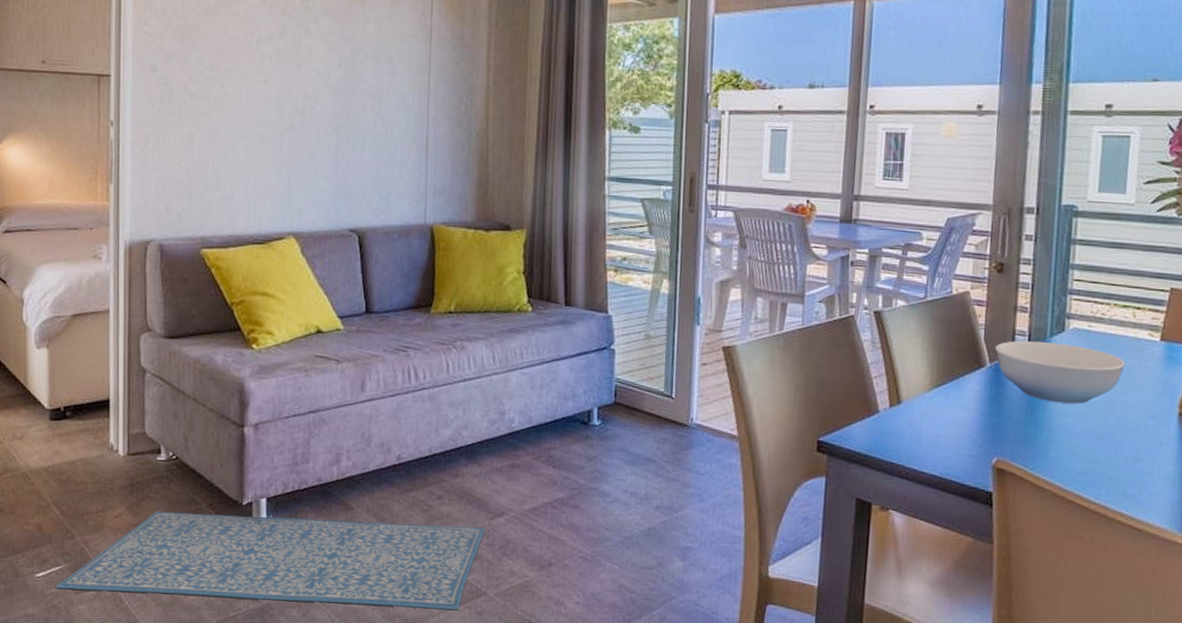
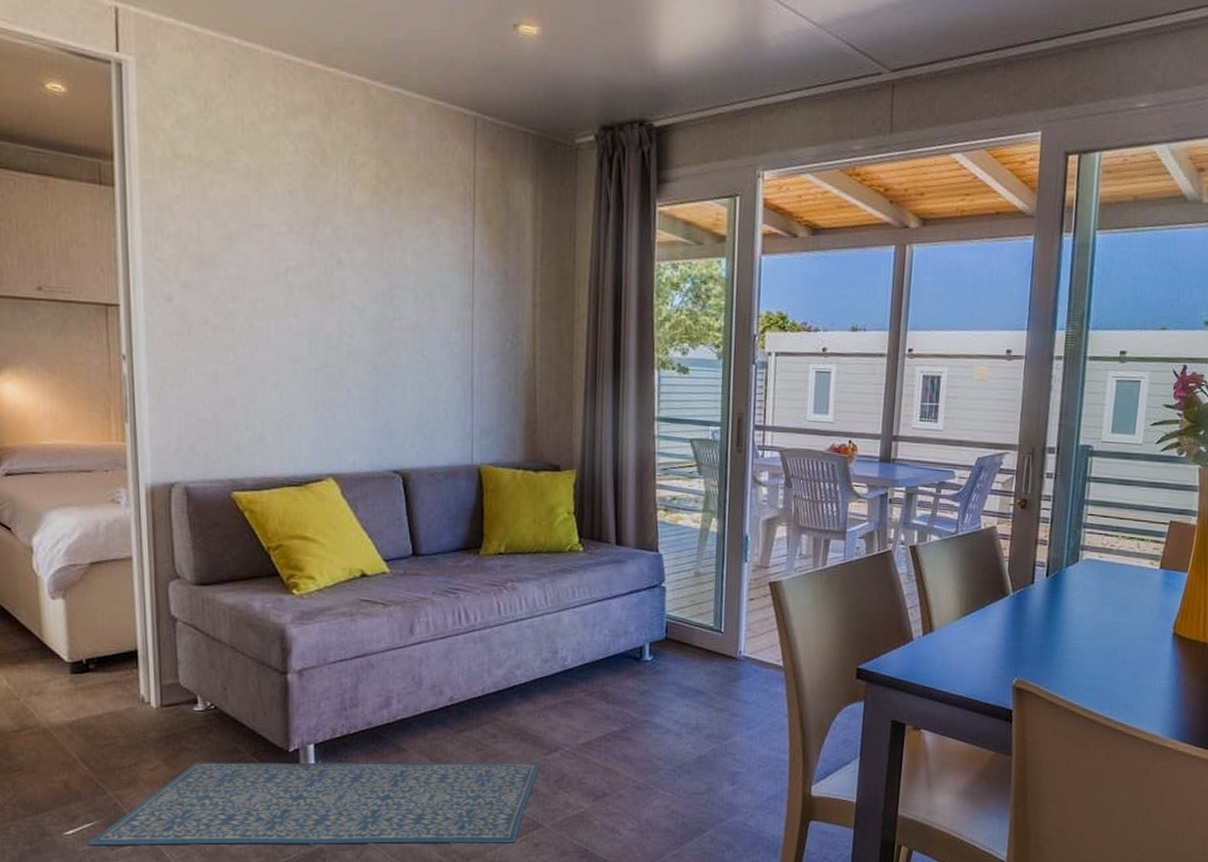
bowl: present [995,341,1126,404] -> none [1018,571,1130,628]

